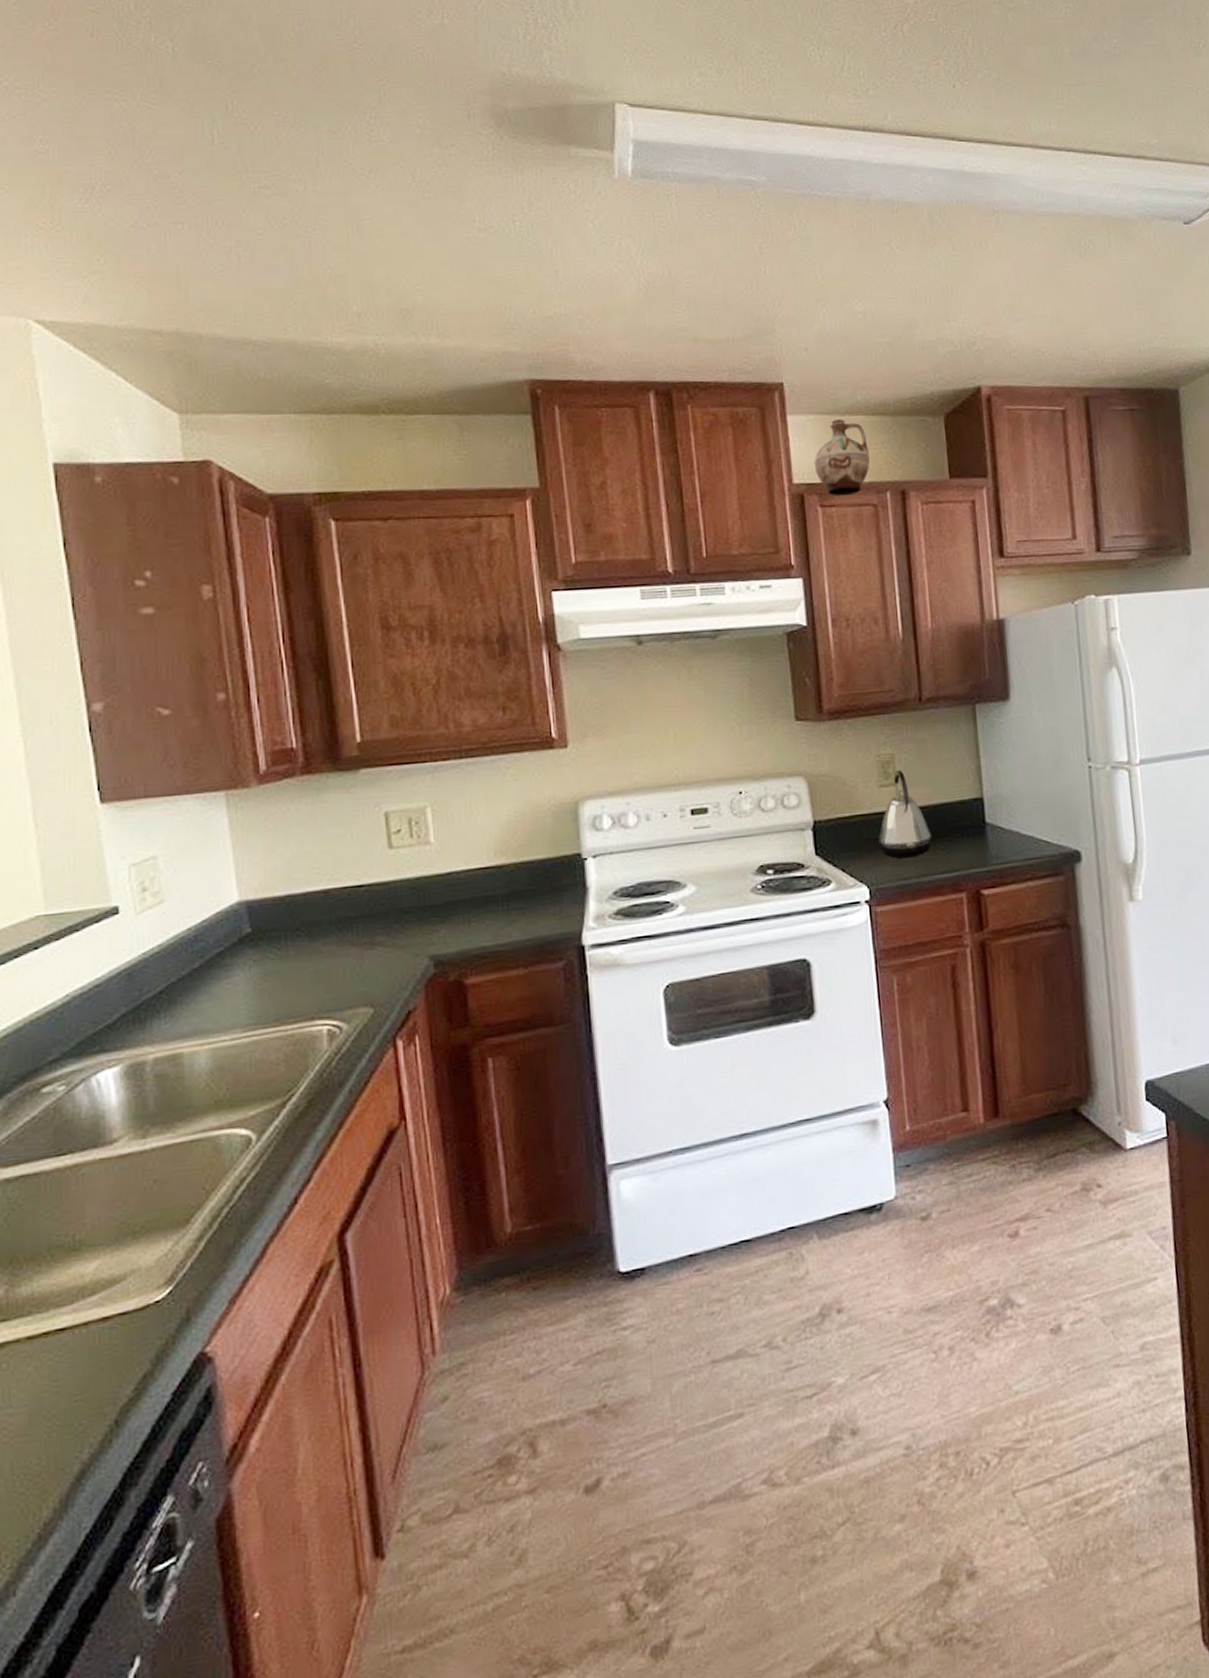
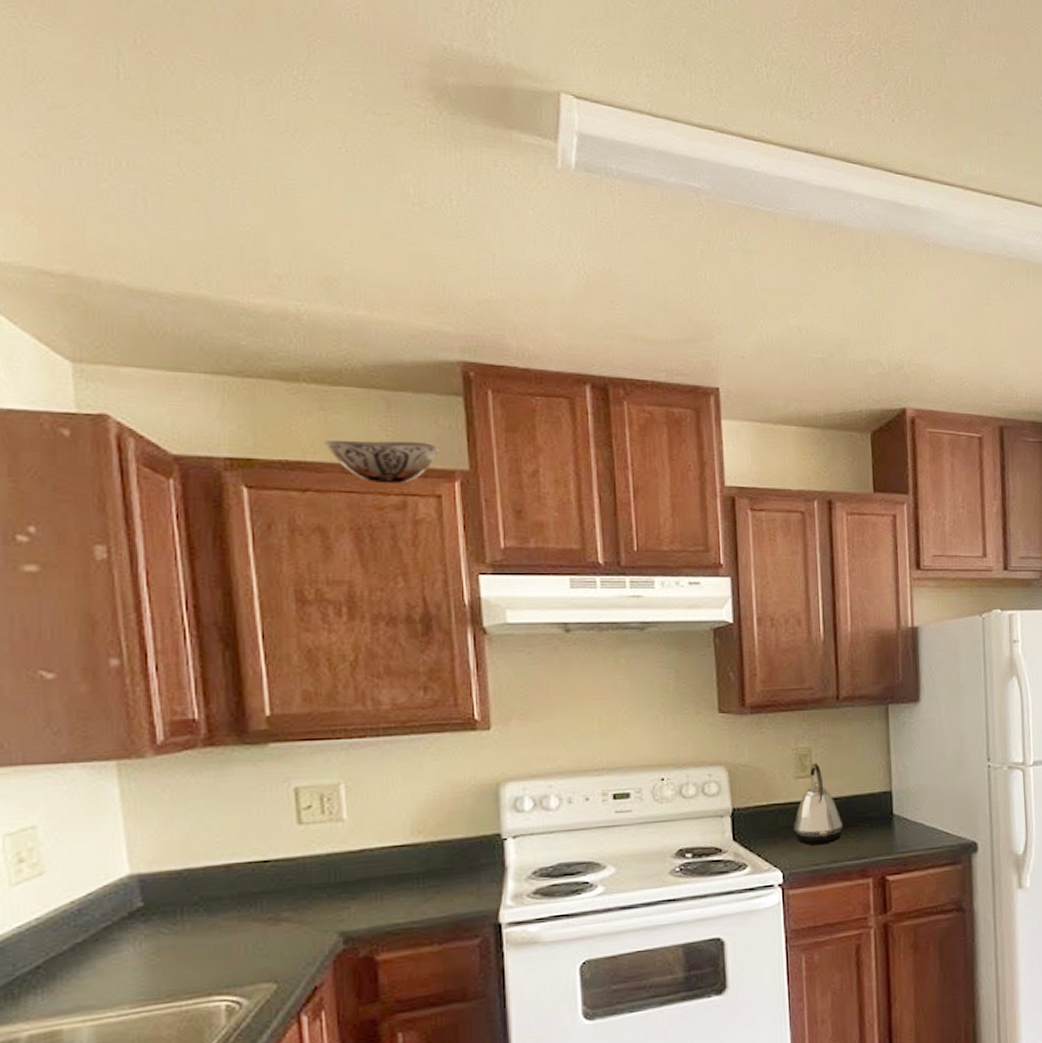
decorative bowl: none [402,463,510,508] -> present [323,439,439,485]
ceramic jug: present [813,419,870,497] -> none [745,428,799,502]

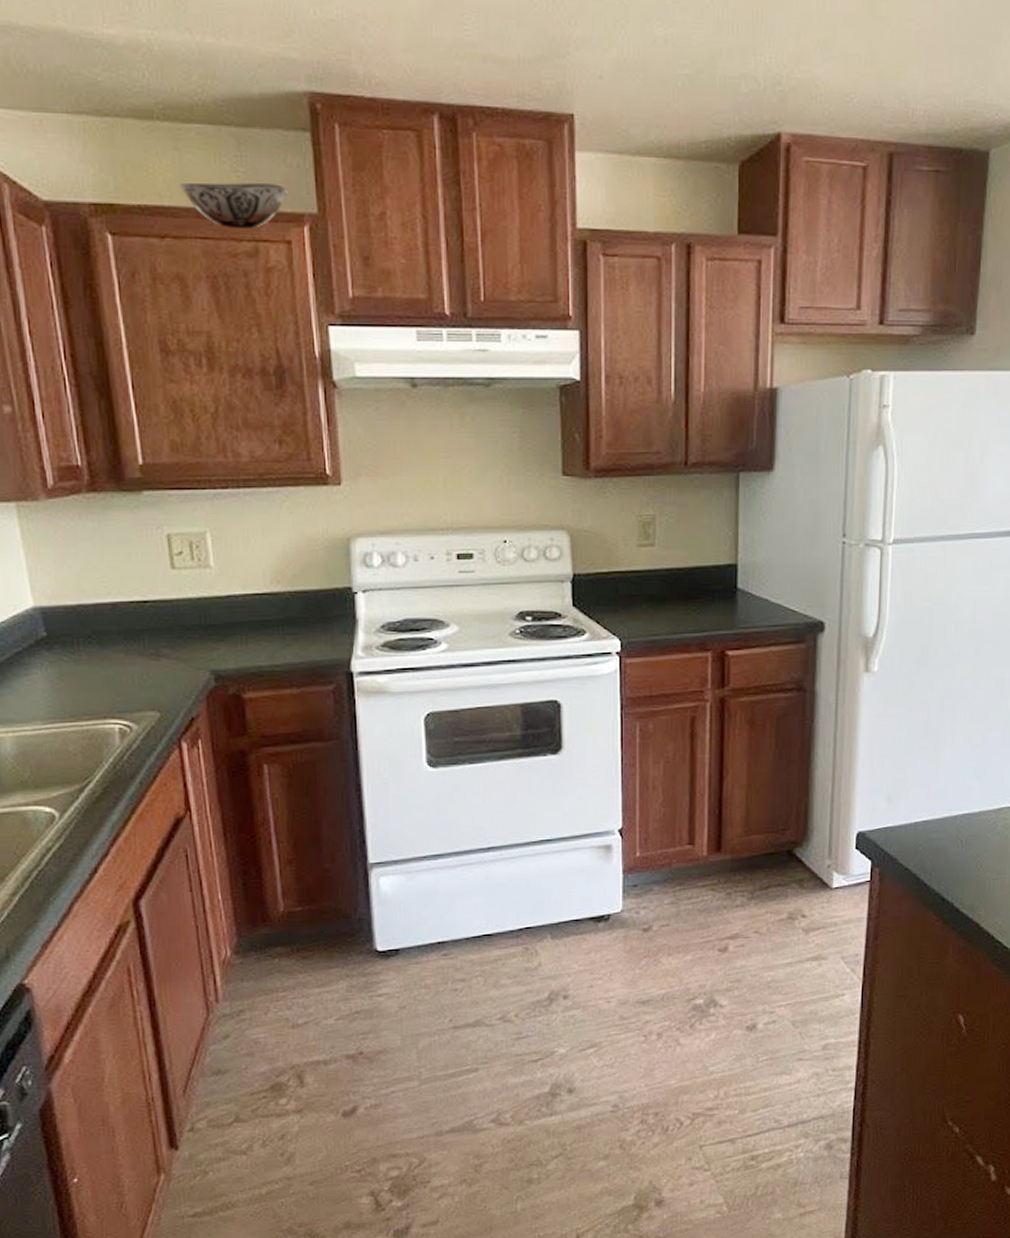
kettle: present [793,763,844,846] -> none [634,531,685,616]

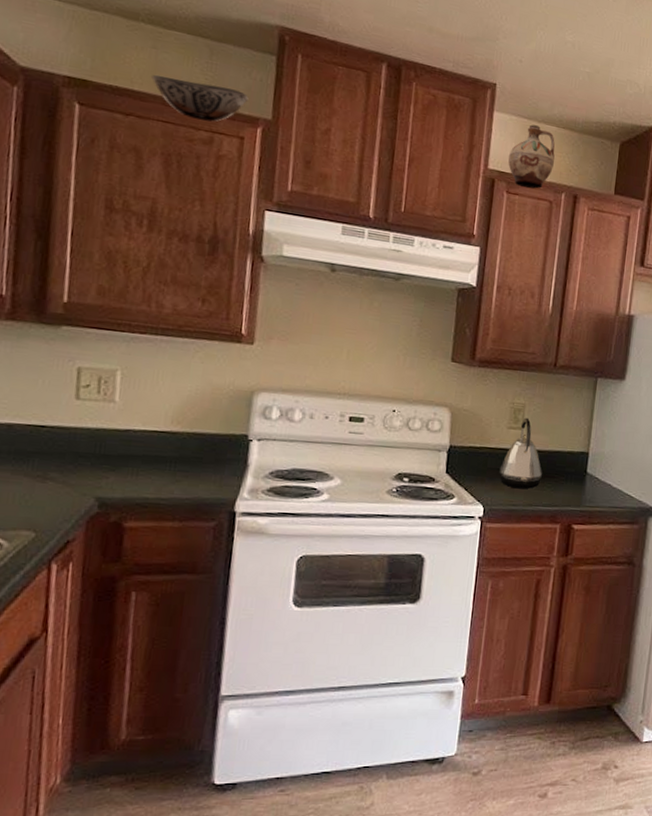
ceramic jug: none [599,160,657,246] -> present [508,124,555,189]
kettle: none [634,531,685,616] -> present [499,417,543,489]

